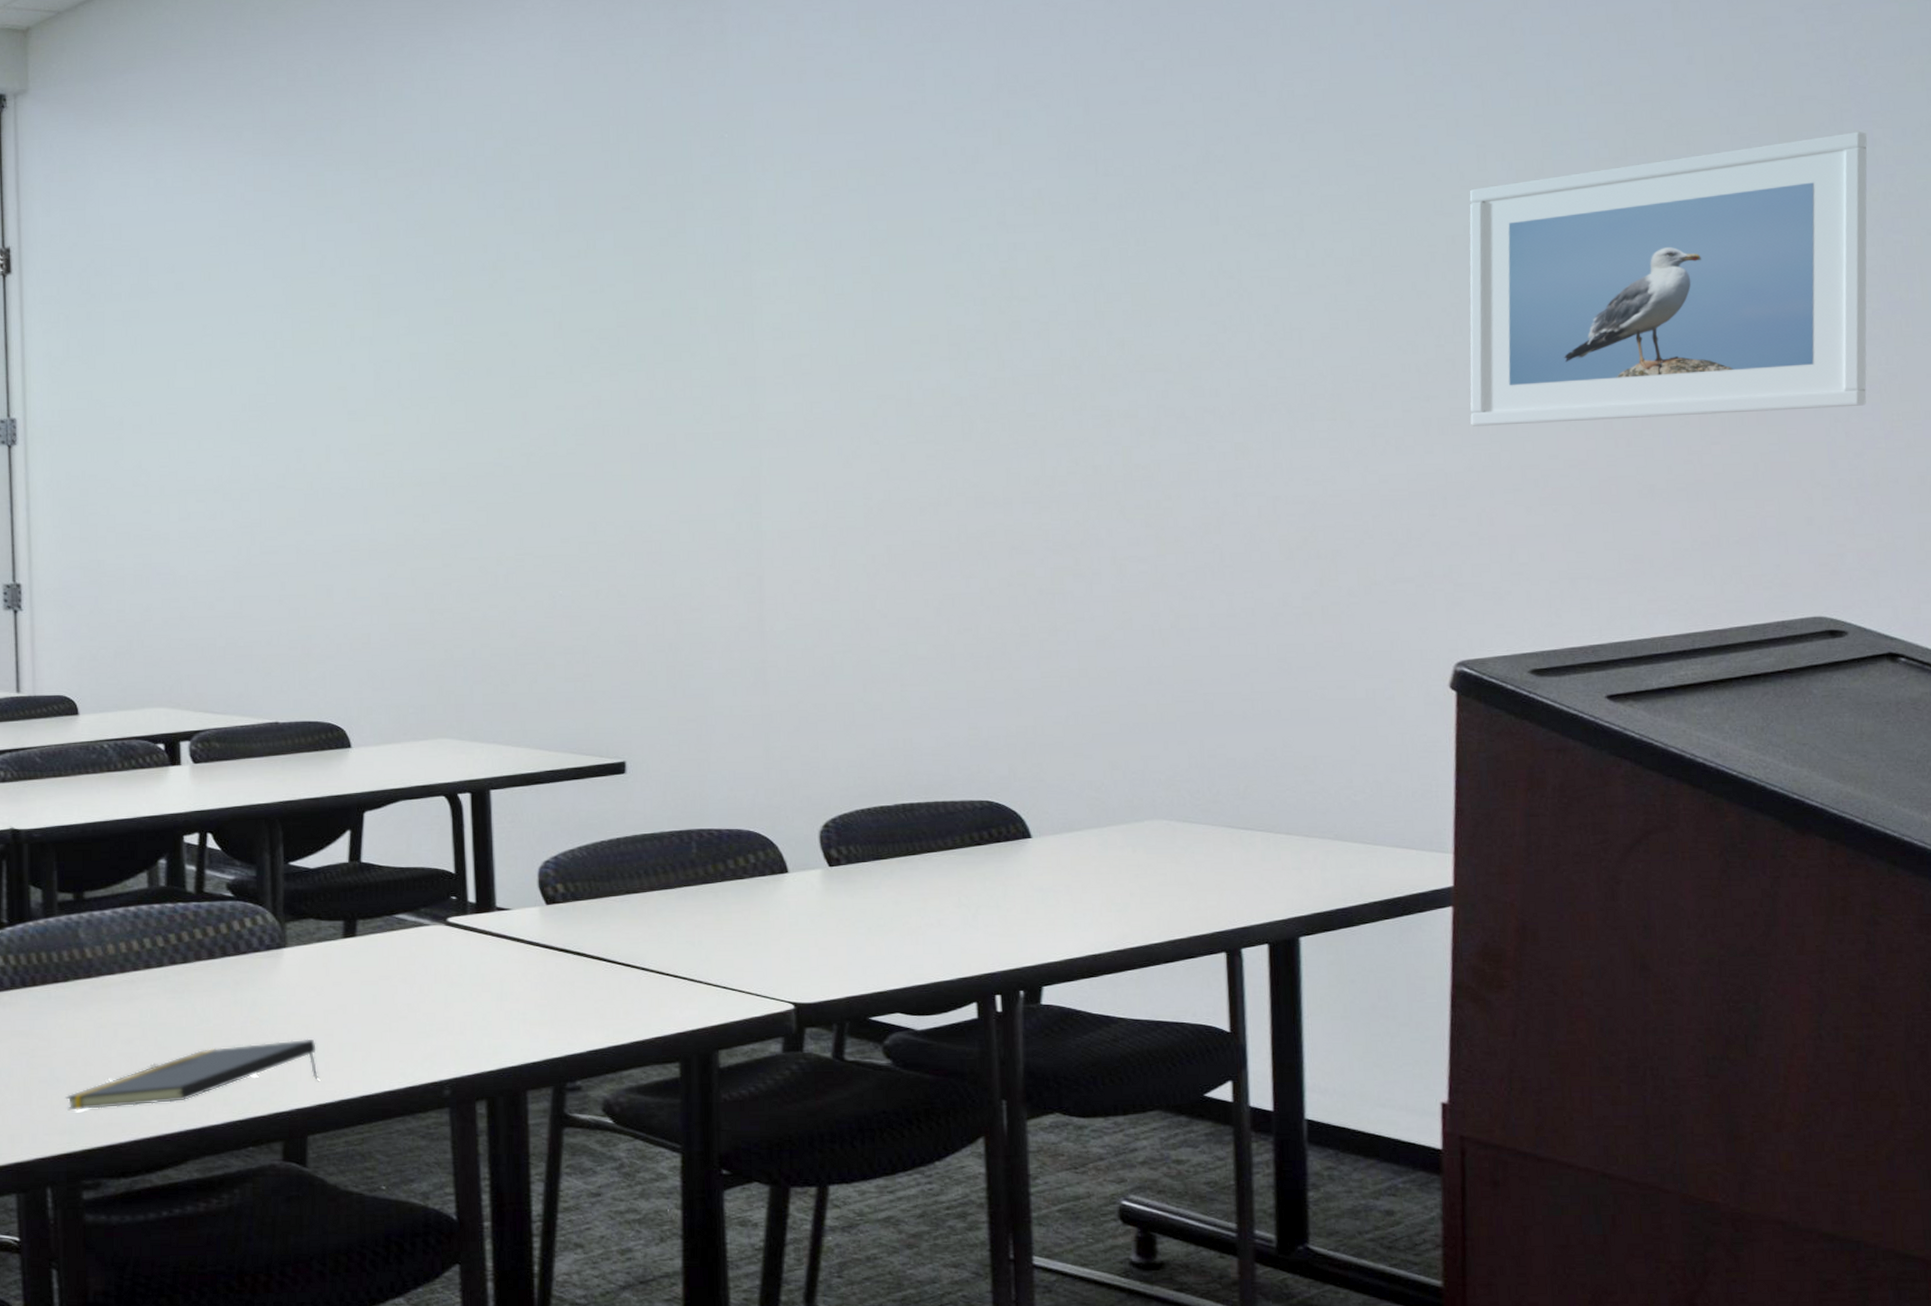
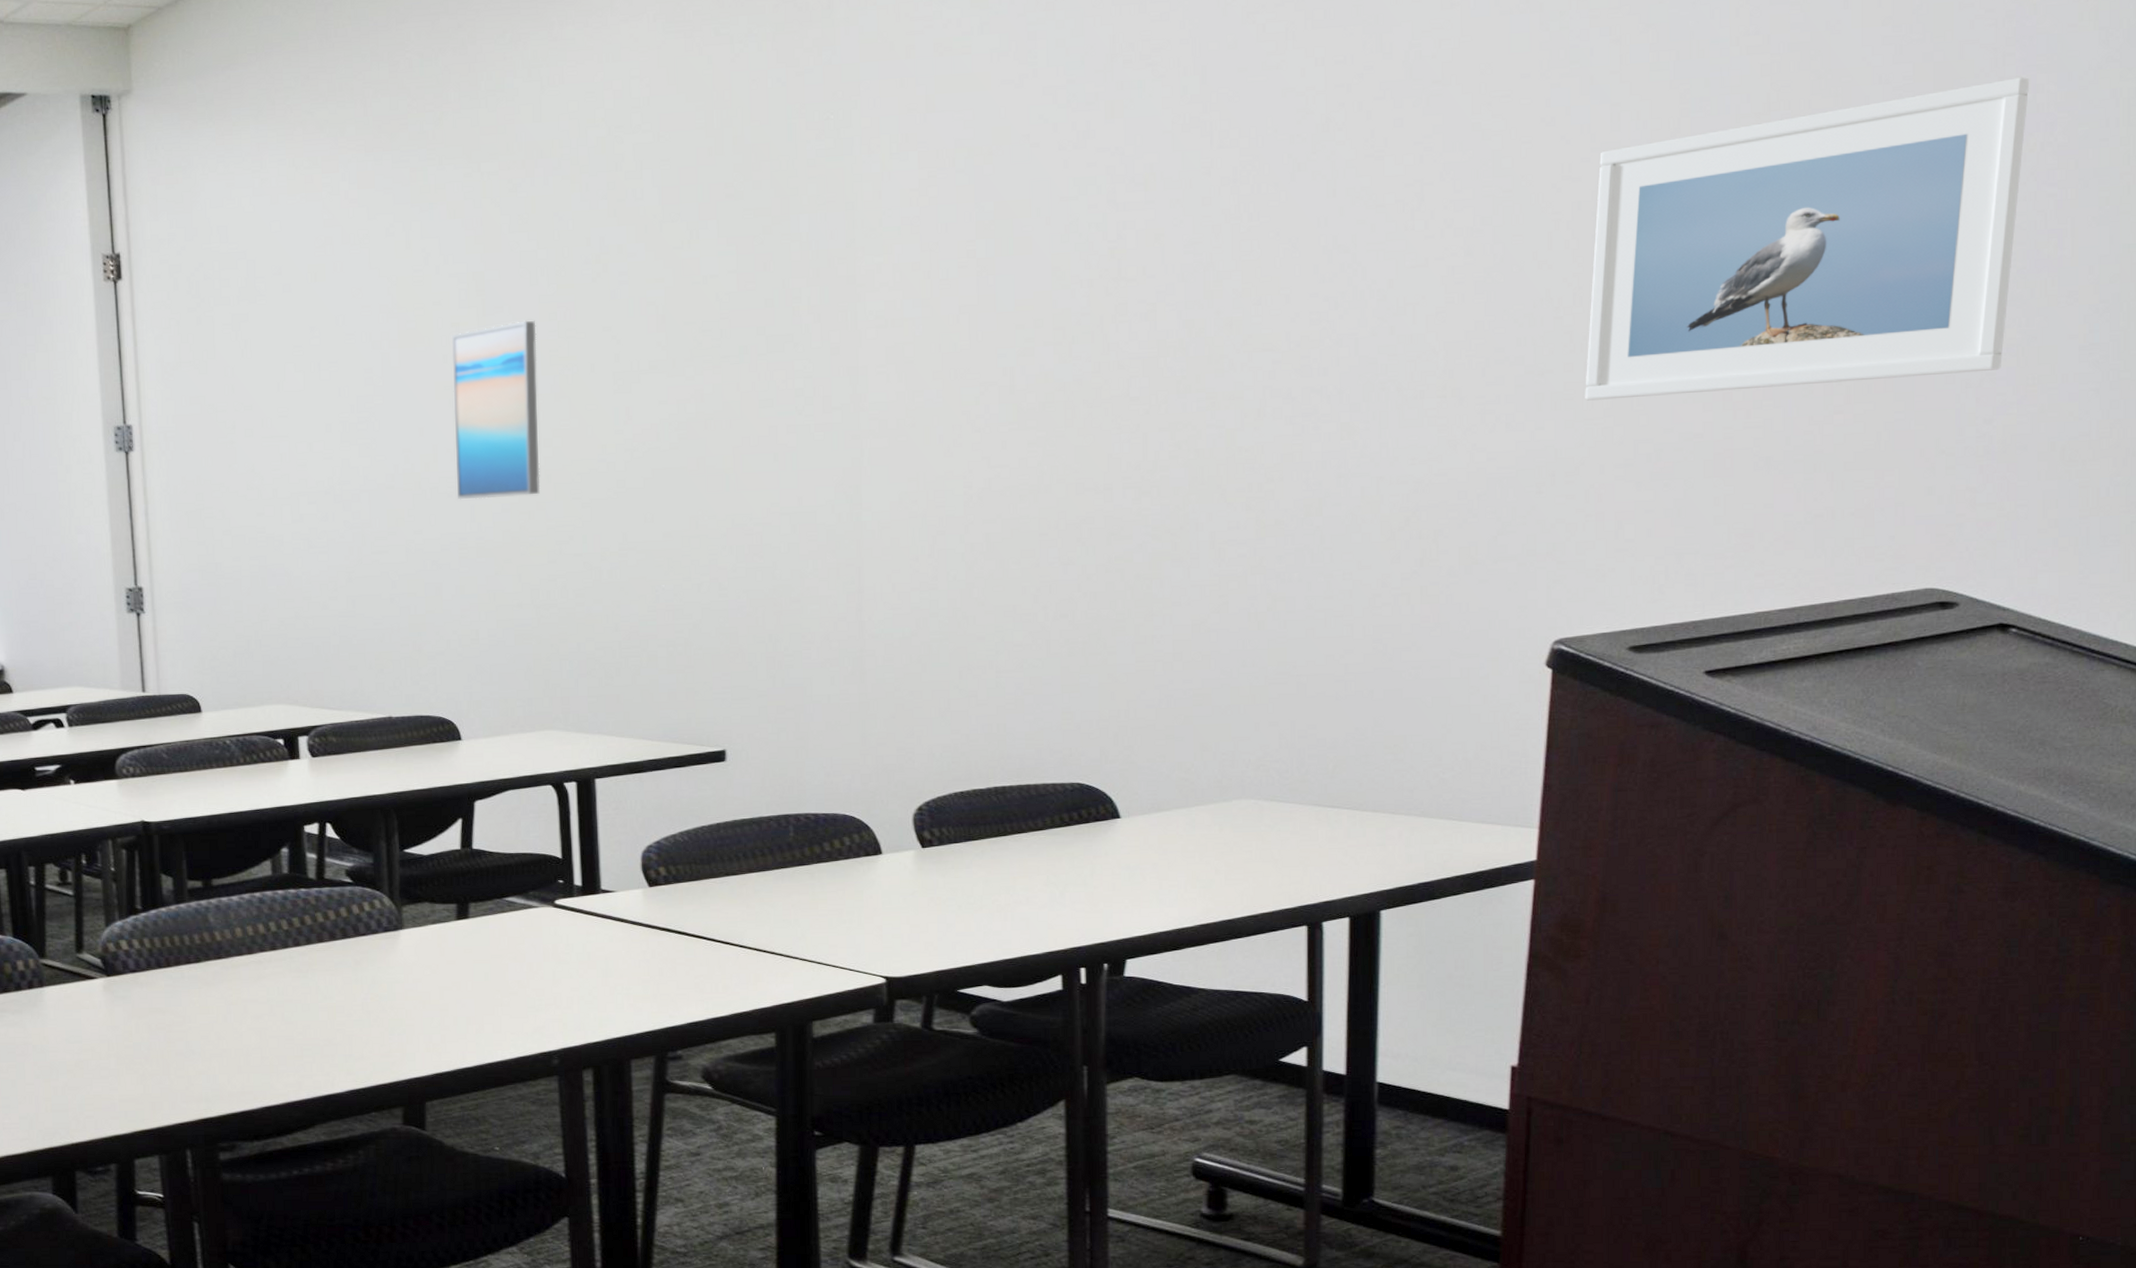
notepad: present [65,1039,318,1111] -> none [200,1013,435,1080]
wall art: none [346,324,435,501] -> present [451,320,540,500]

